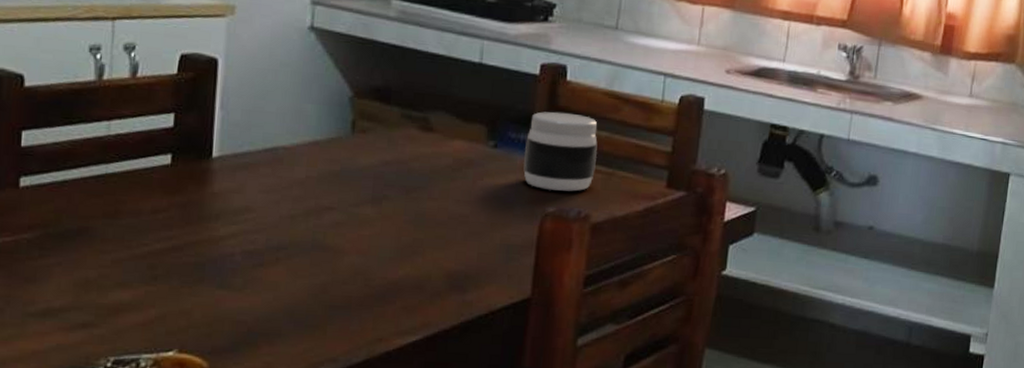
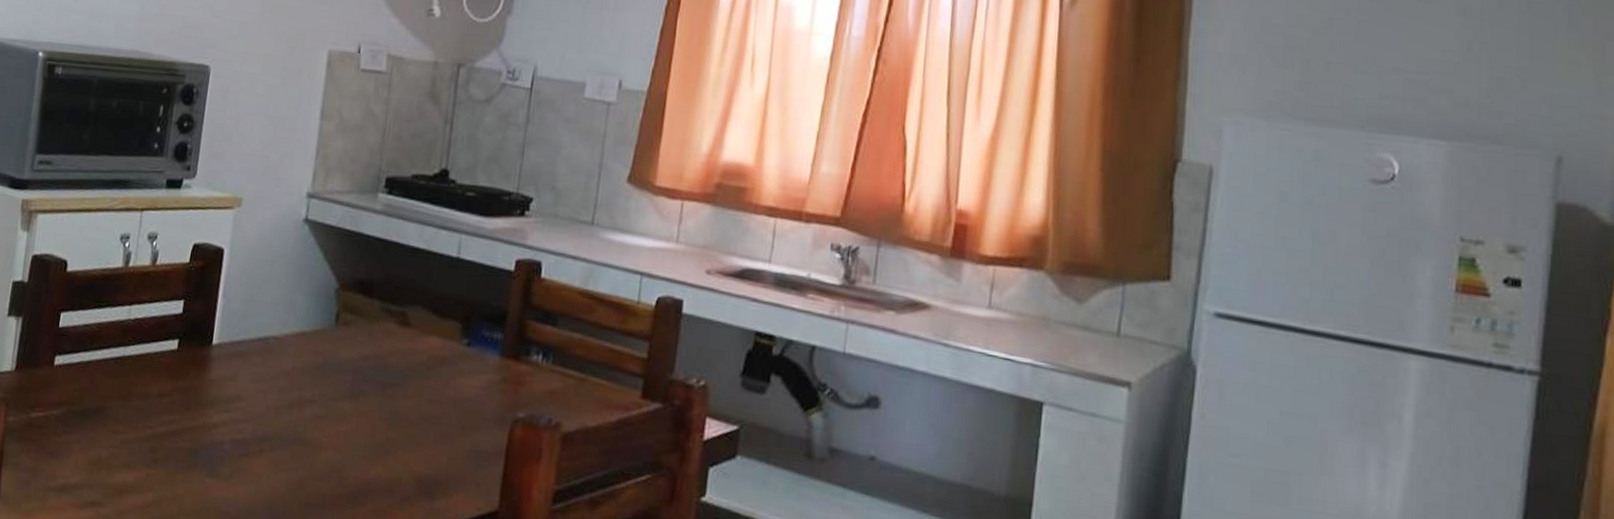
jar: present [523,111,598,192] -> none [495,310,571,397]

